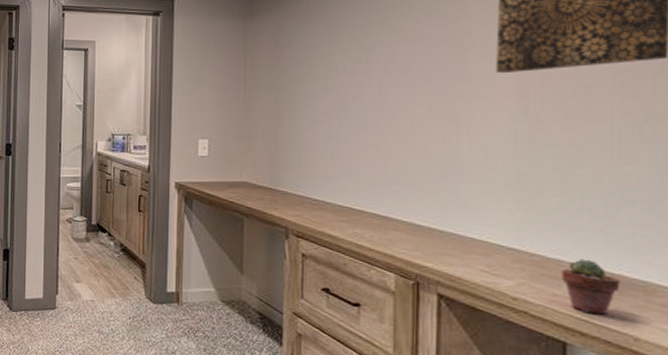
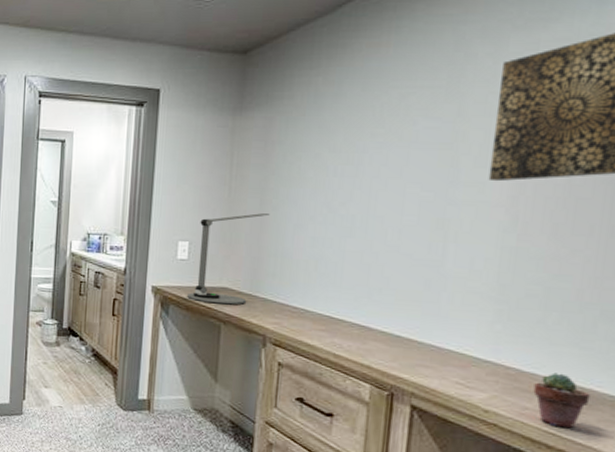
desk lamp: none [210,111,285,199] -> present [187,213,270,305]

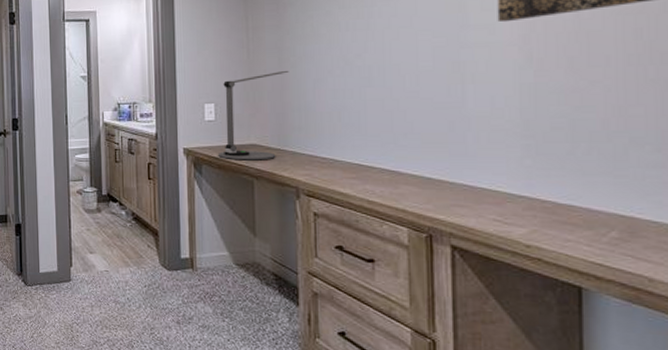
potted succulent: present [533,372,590,429] -> none [573,203,633,258]

